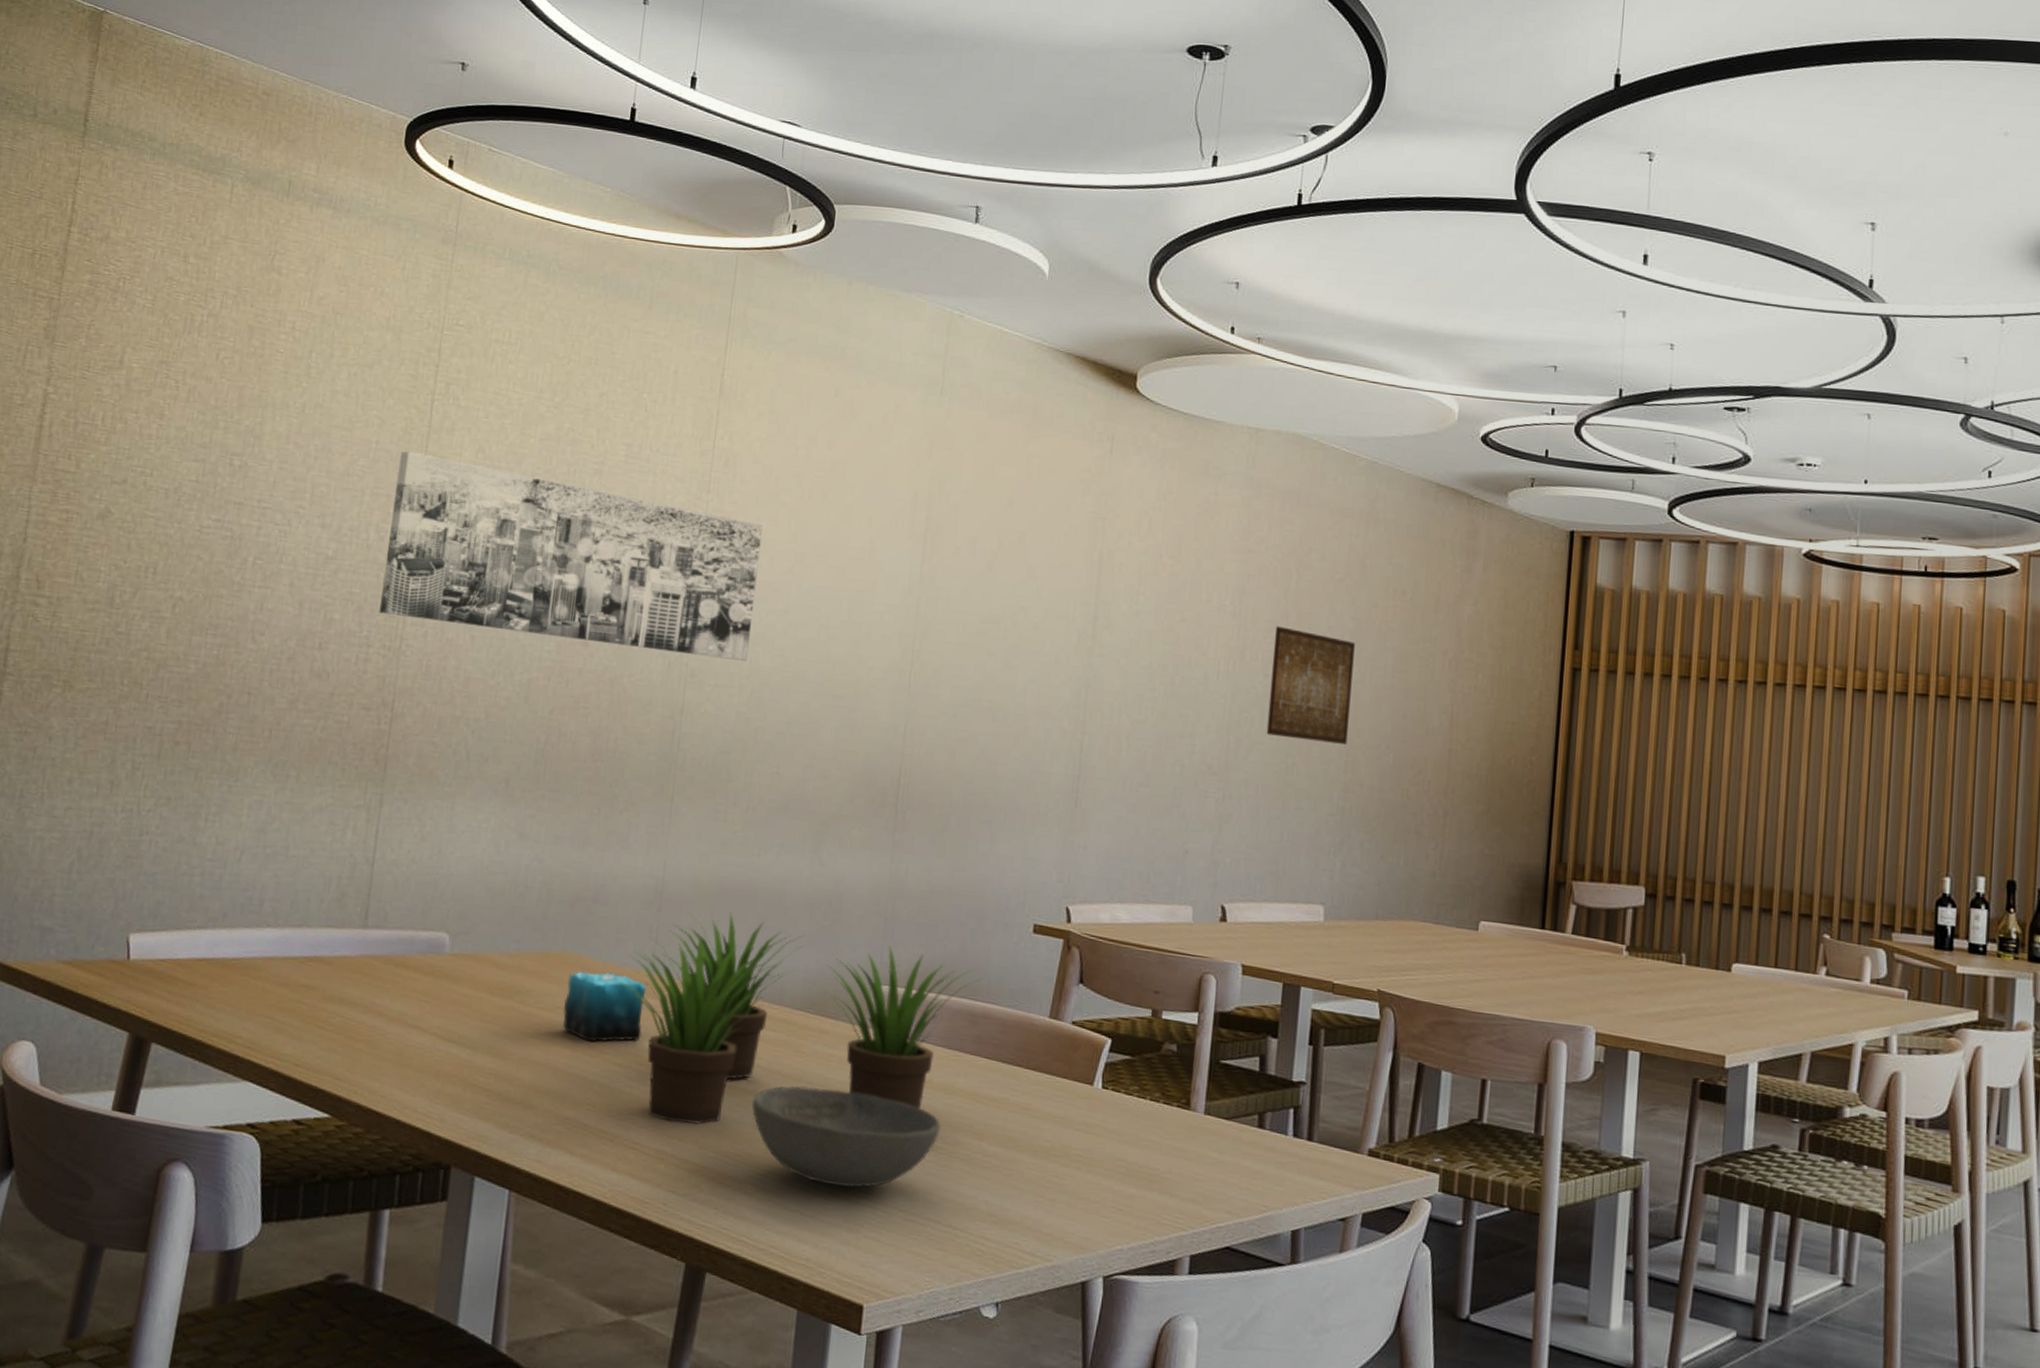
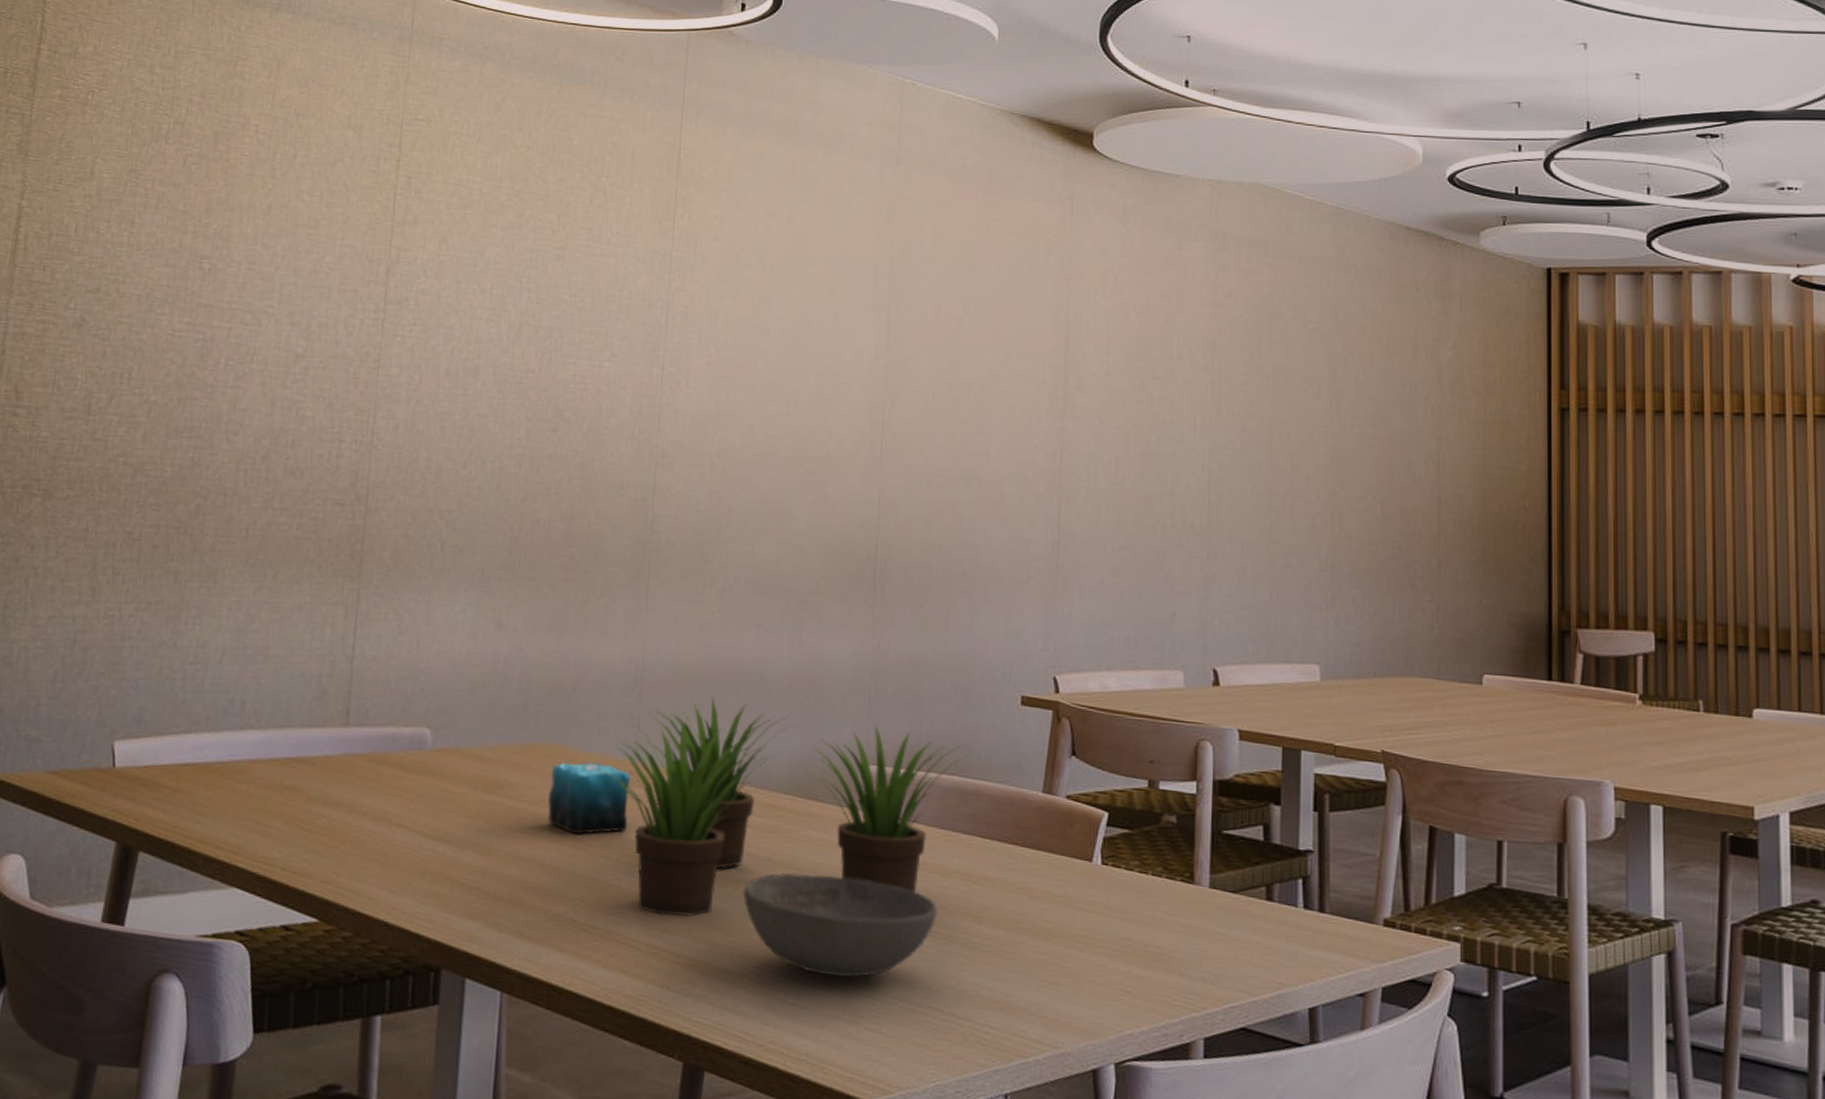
wall art: present [379,451,763,661] -> none [350,246,726,439]
wall art: present [1266,626,1355,745] -> none [1248,379,1333,497]

